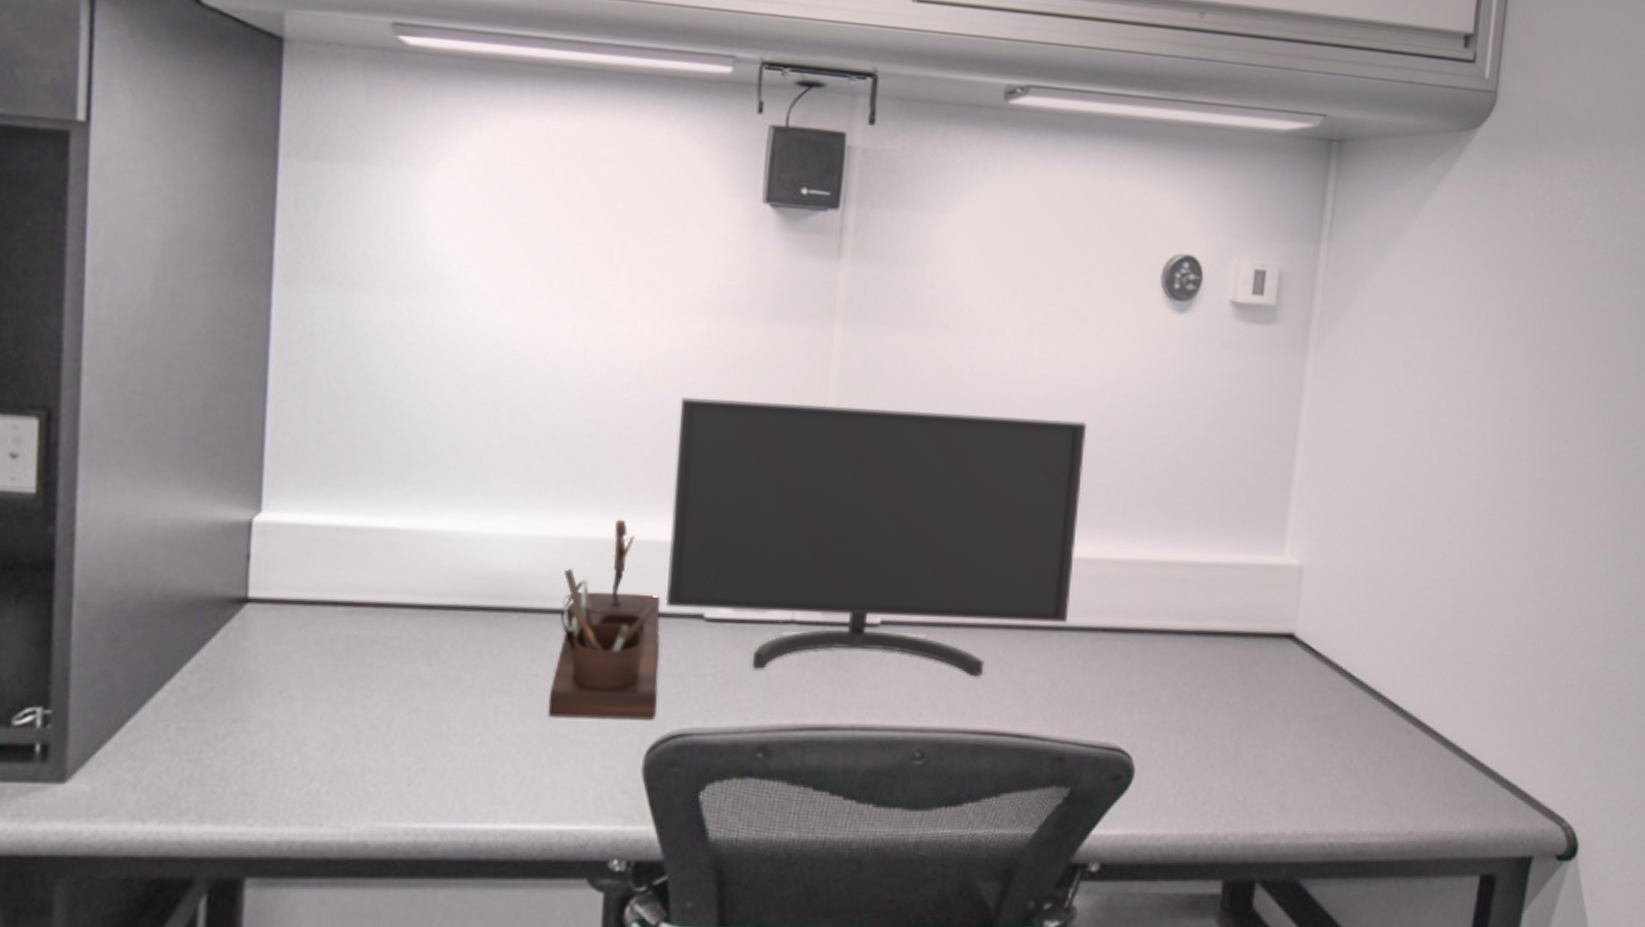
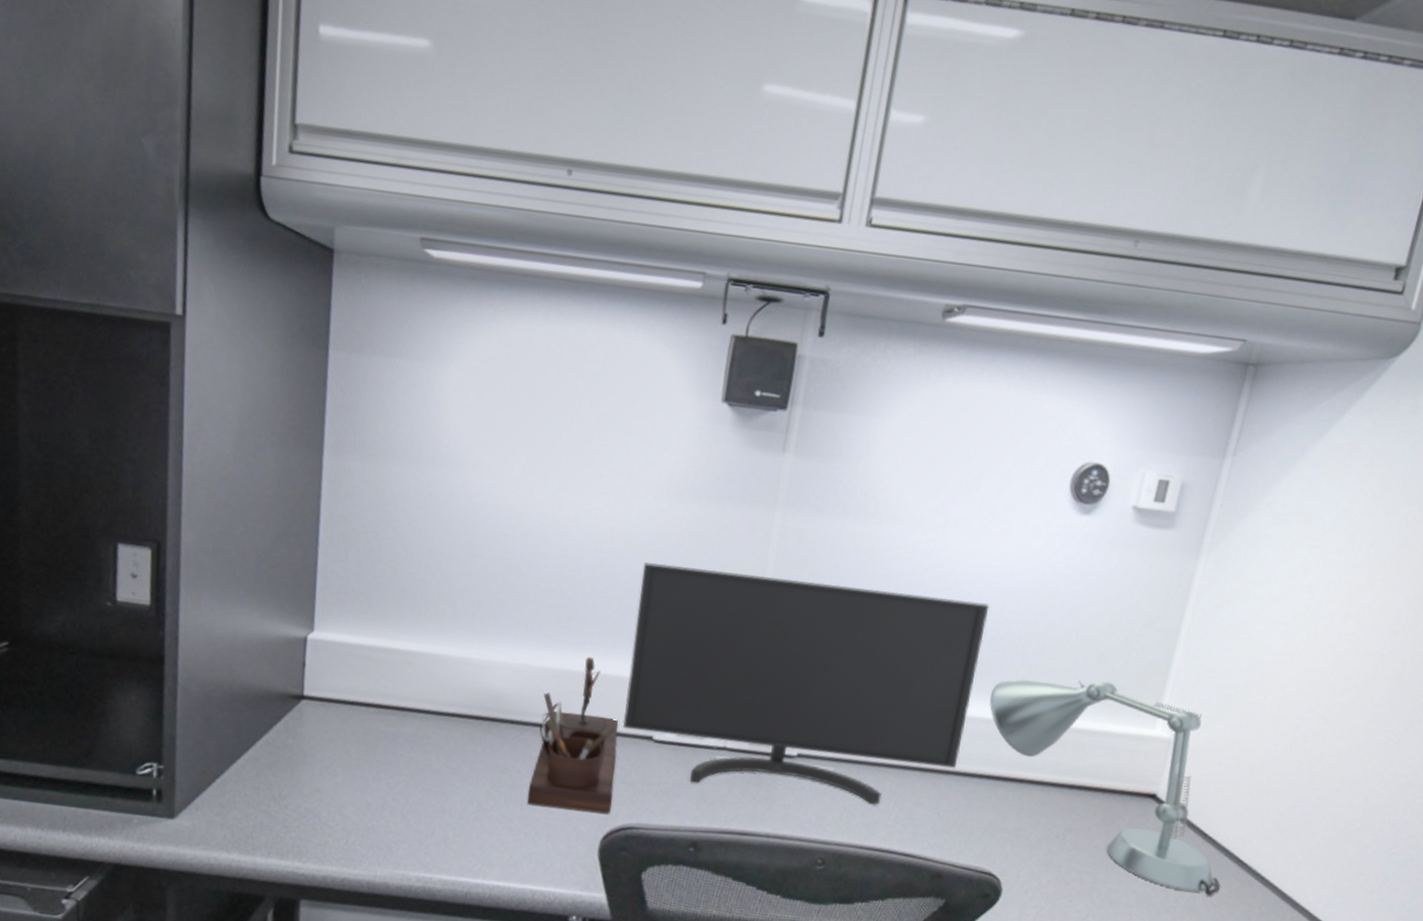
desk lamp: none [1097,504,1376,751] -> present [989,680,1221,896]

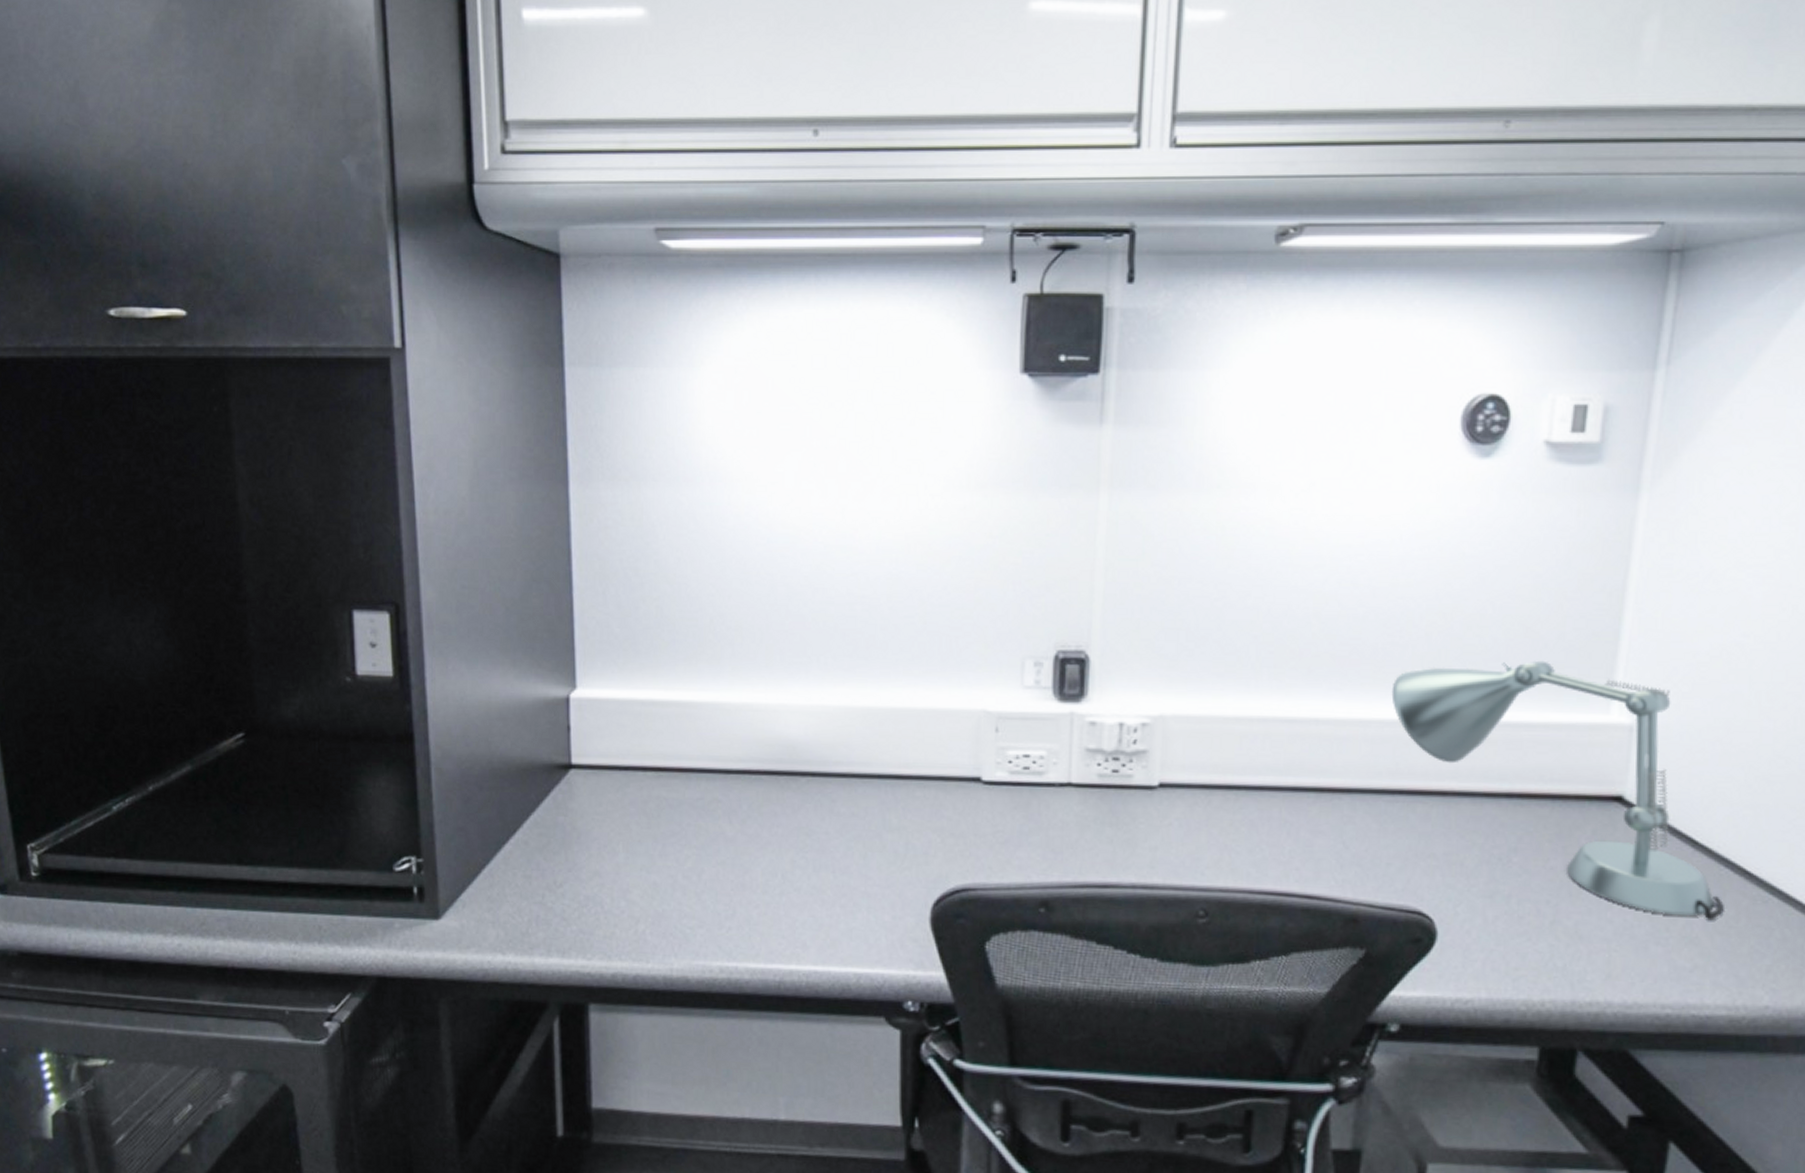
desk organizer: present [527,656,619,814] -> none [839,689,941,875]
computer monitor: present [622,562,990,804] -> none [943,571,1377,838]

